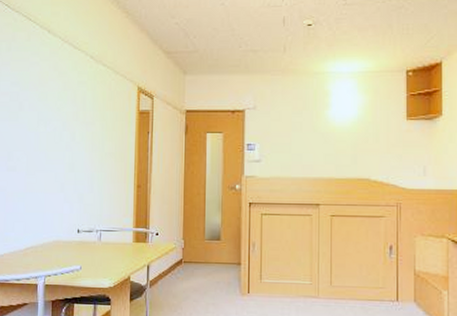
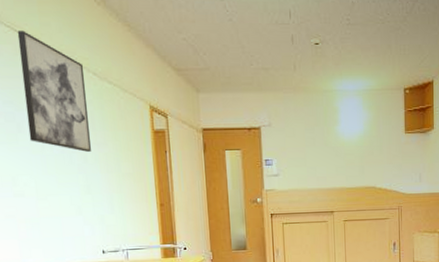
wall art: none [28,19,83,130] -> present [17,30,91,152]

